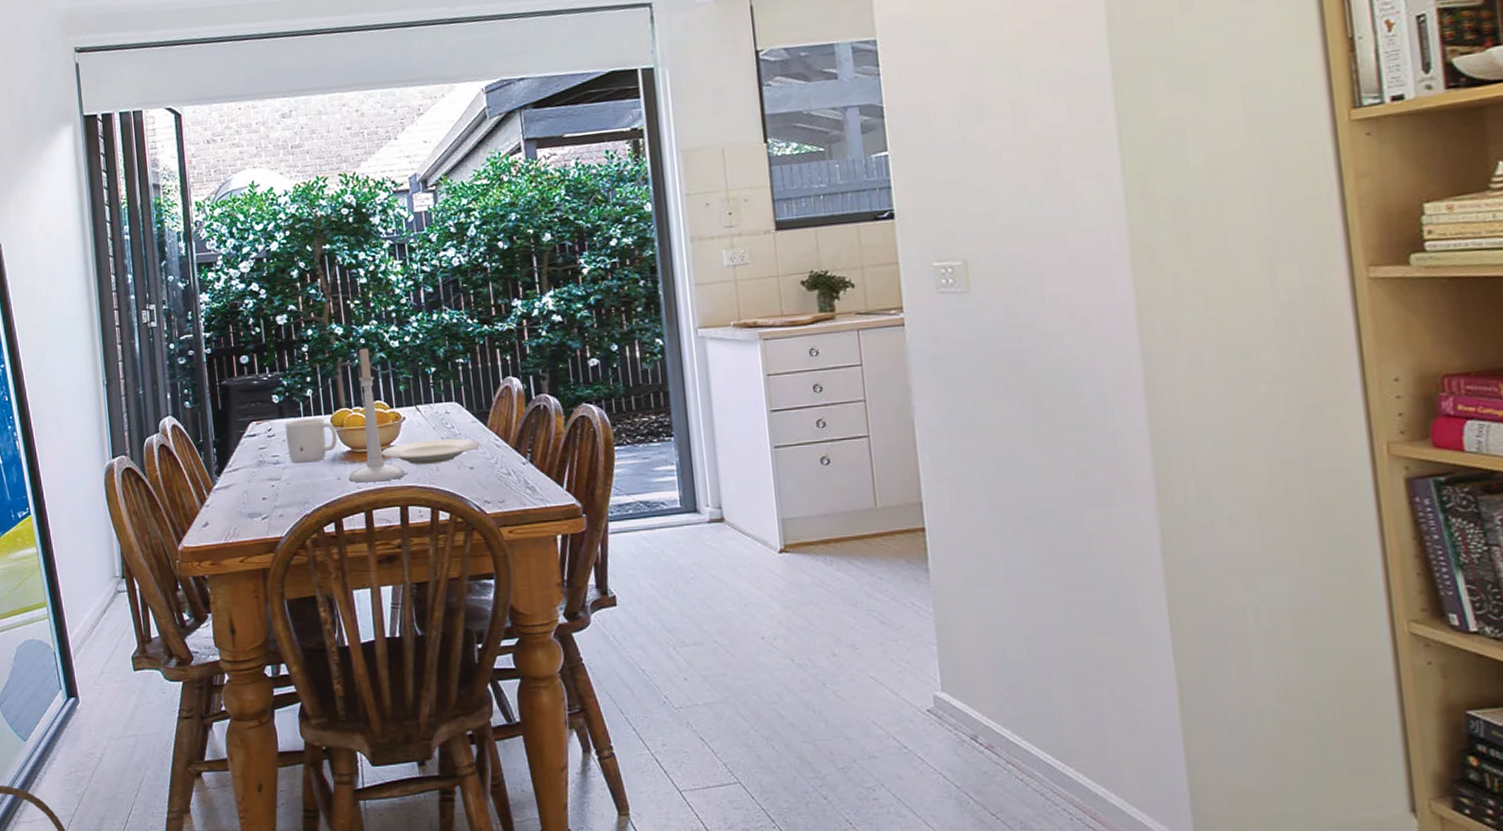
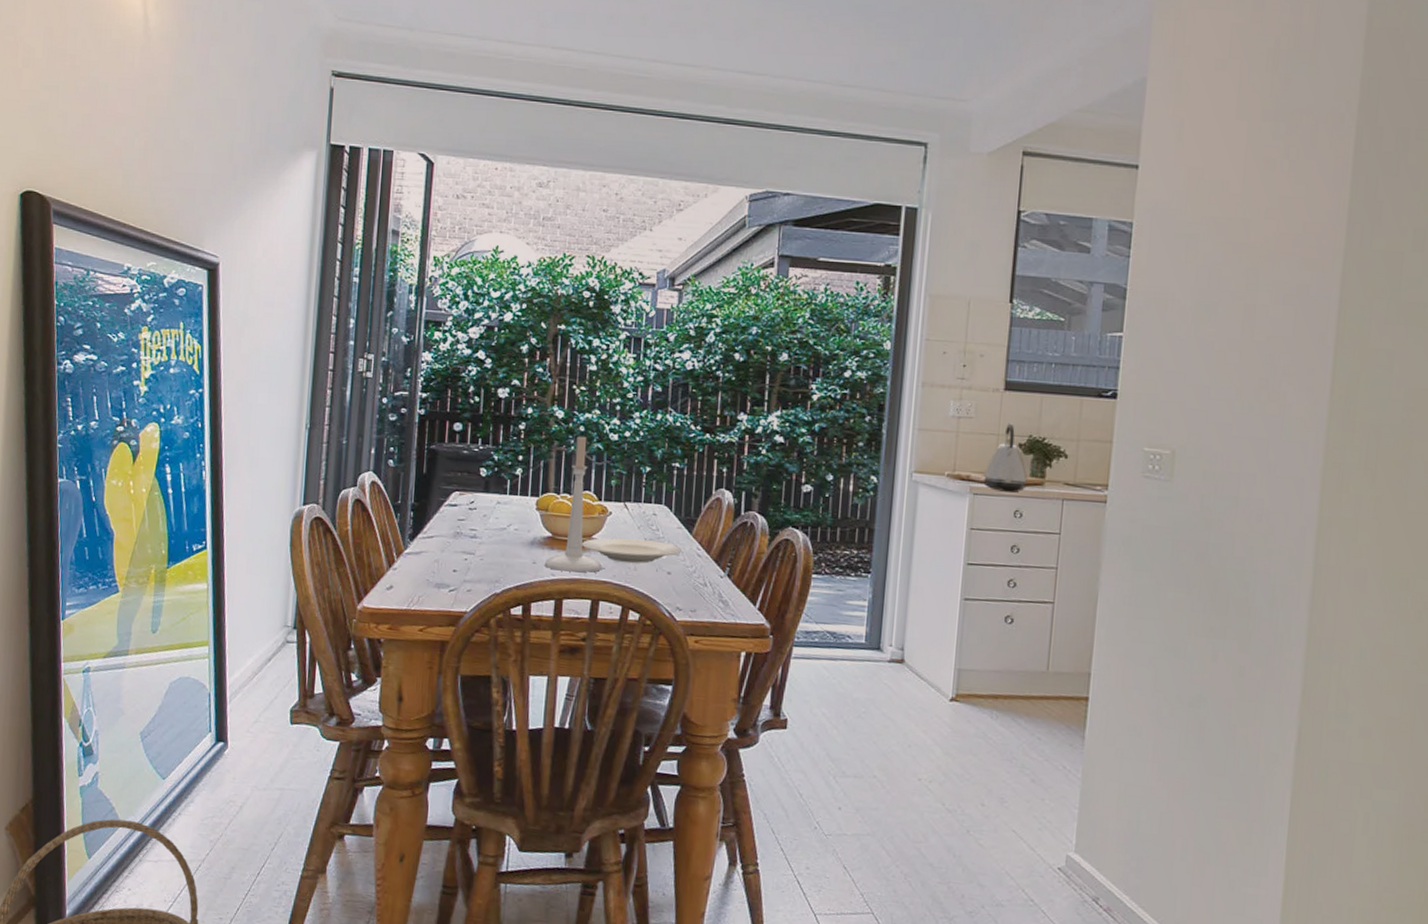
mug: present [284,418,338,463] -> none [487,496,541,542]
kettle: none [769,261,817,333] -> present [982,421,1028,492]

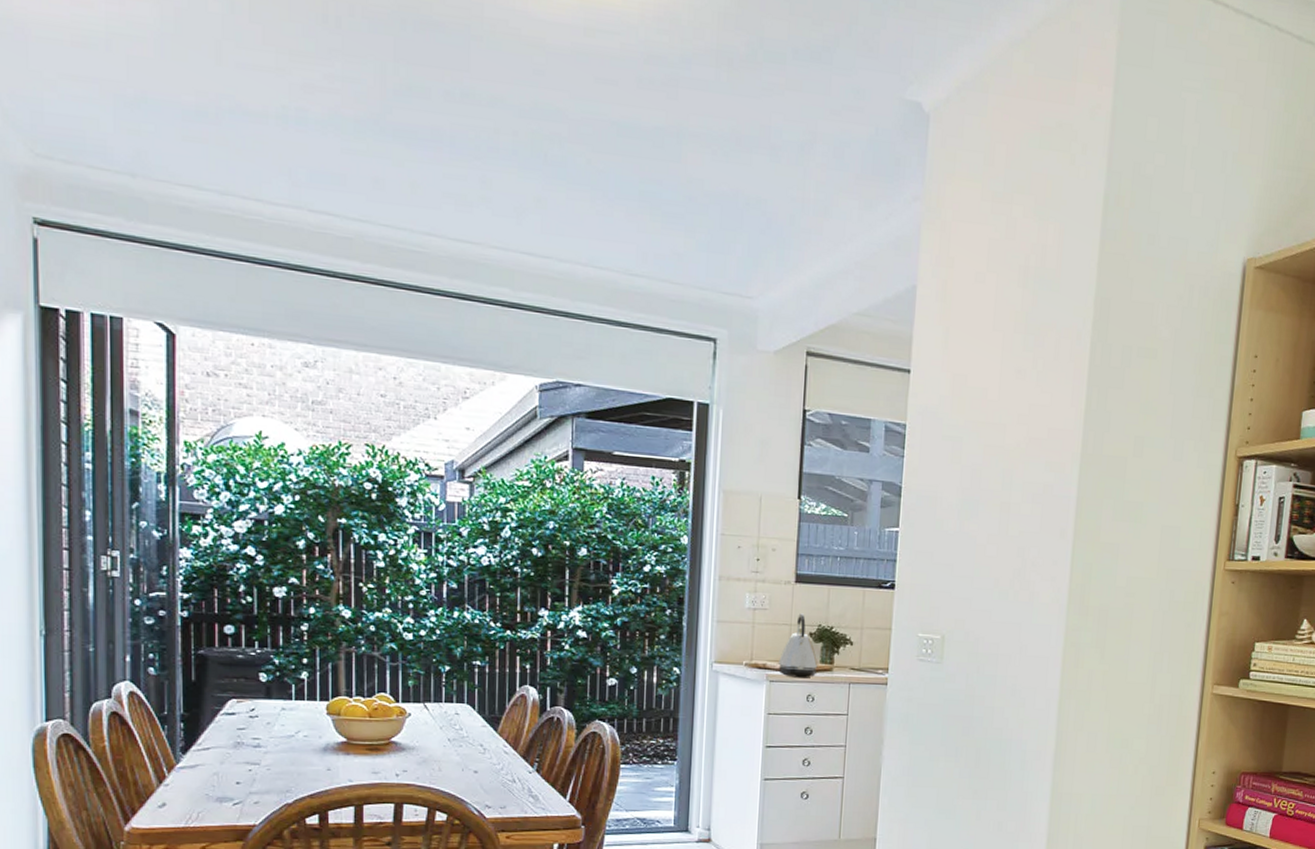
candlestick: present [544,436,603,573] -> none [340,636,404,777]
plate: present [581,537,682,564] -> none [379,739,488,764]

